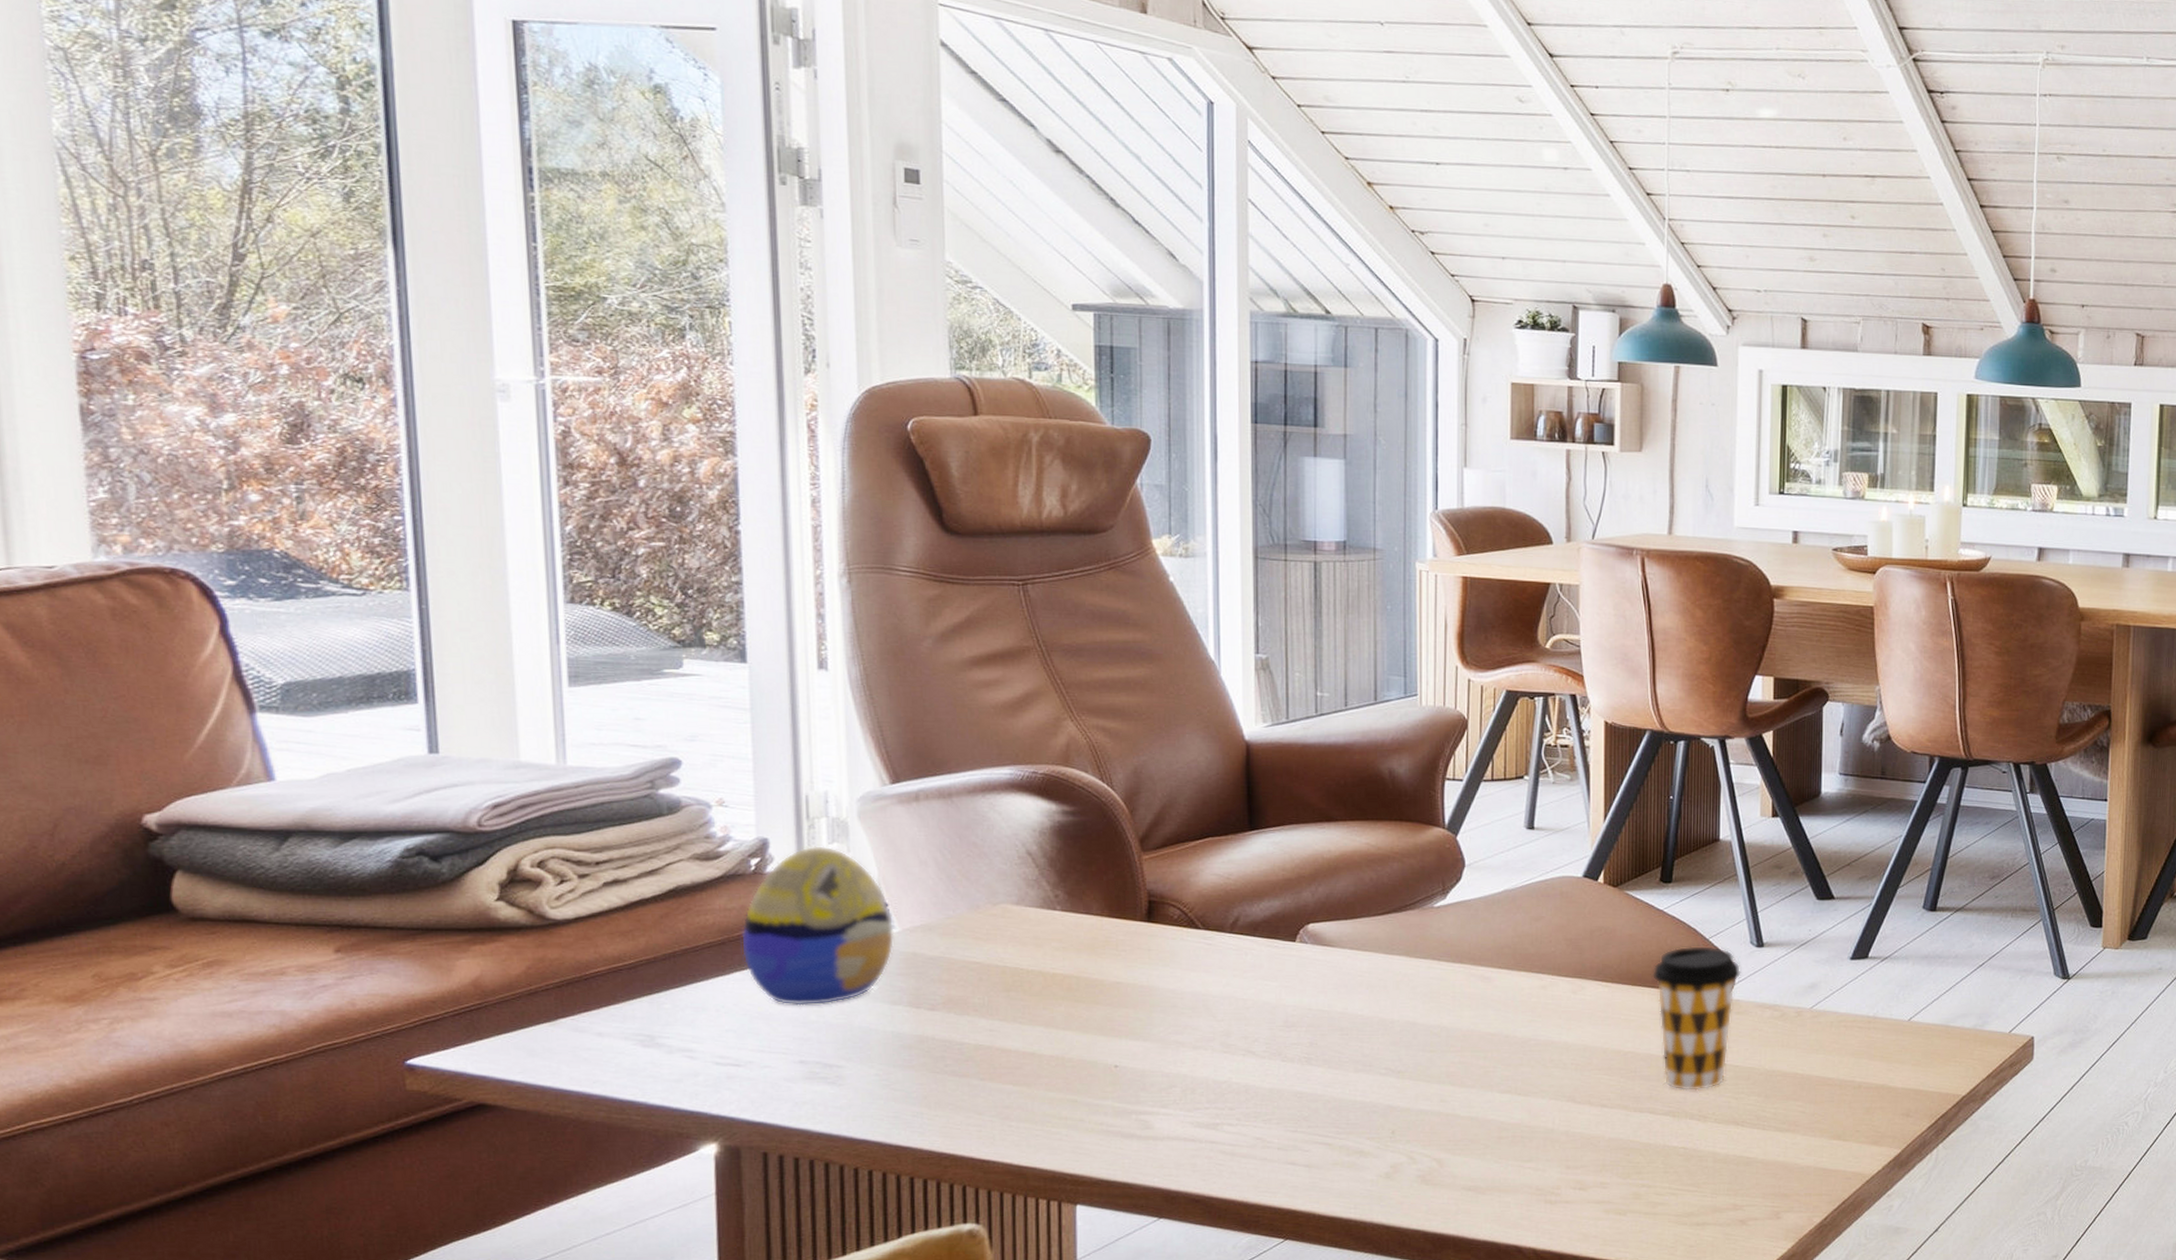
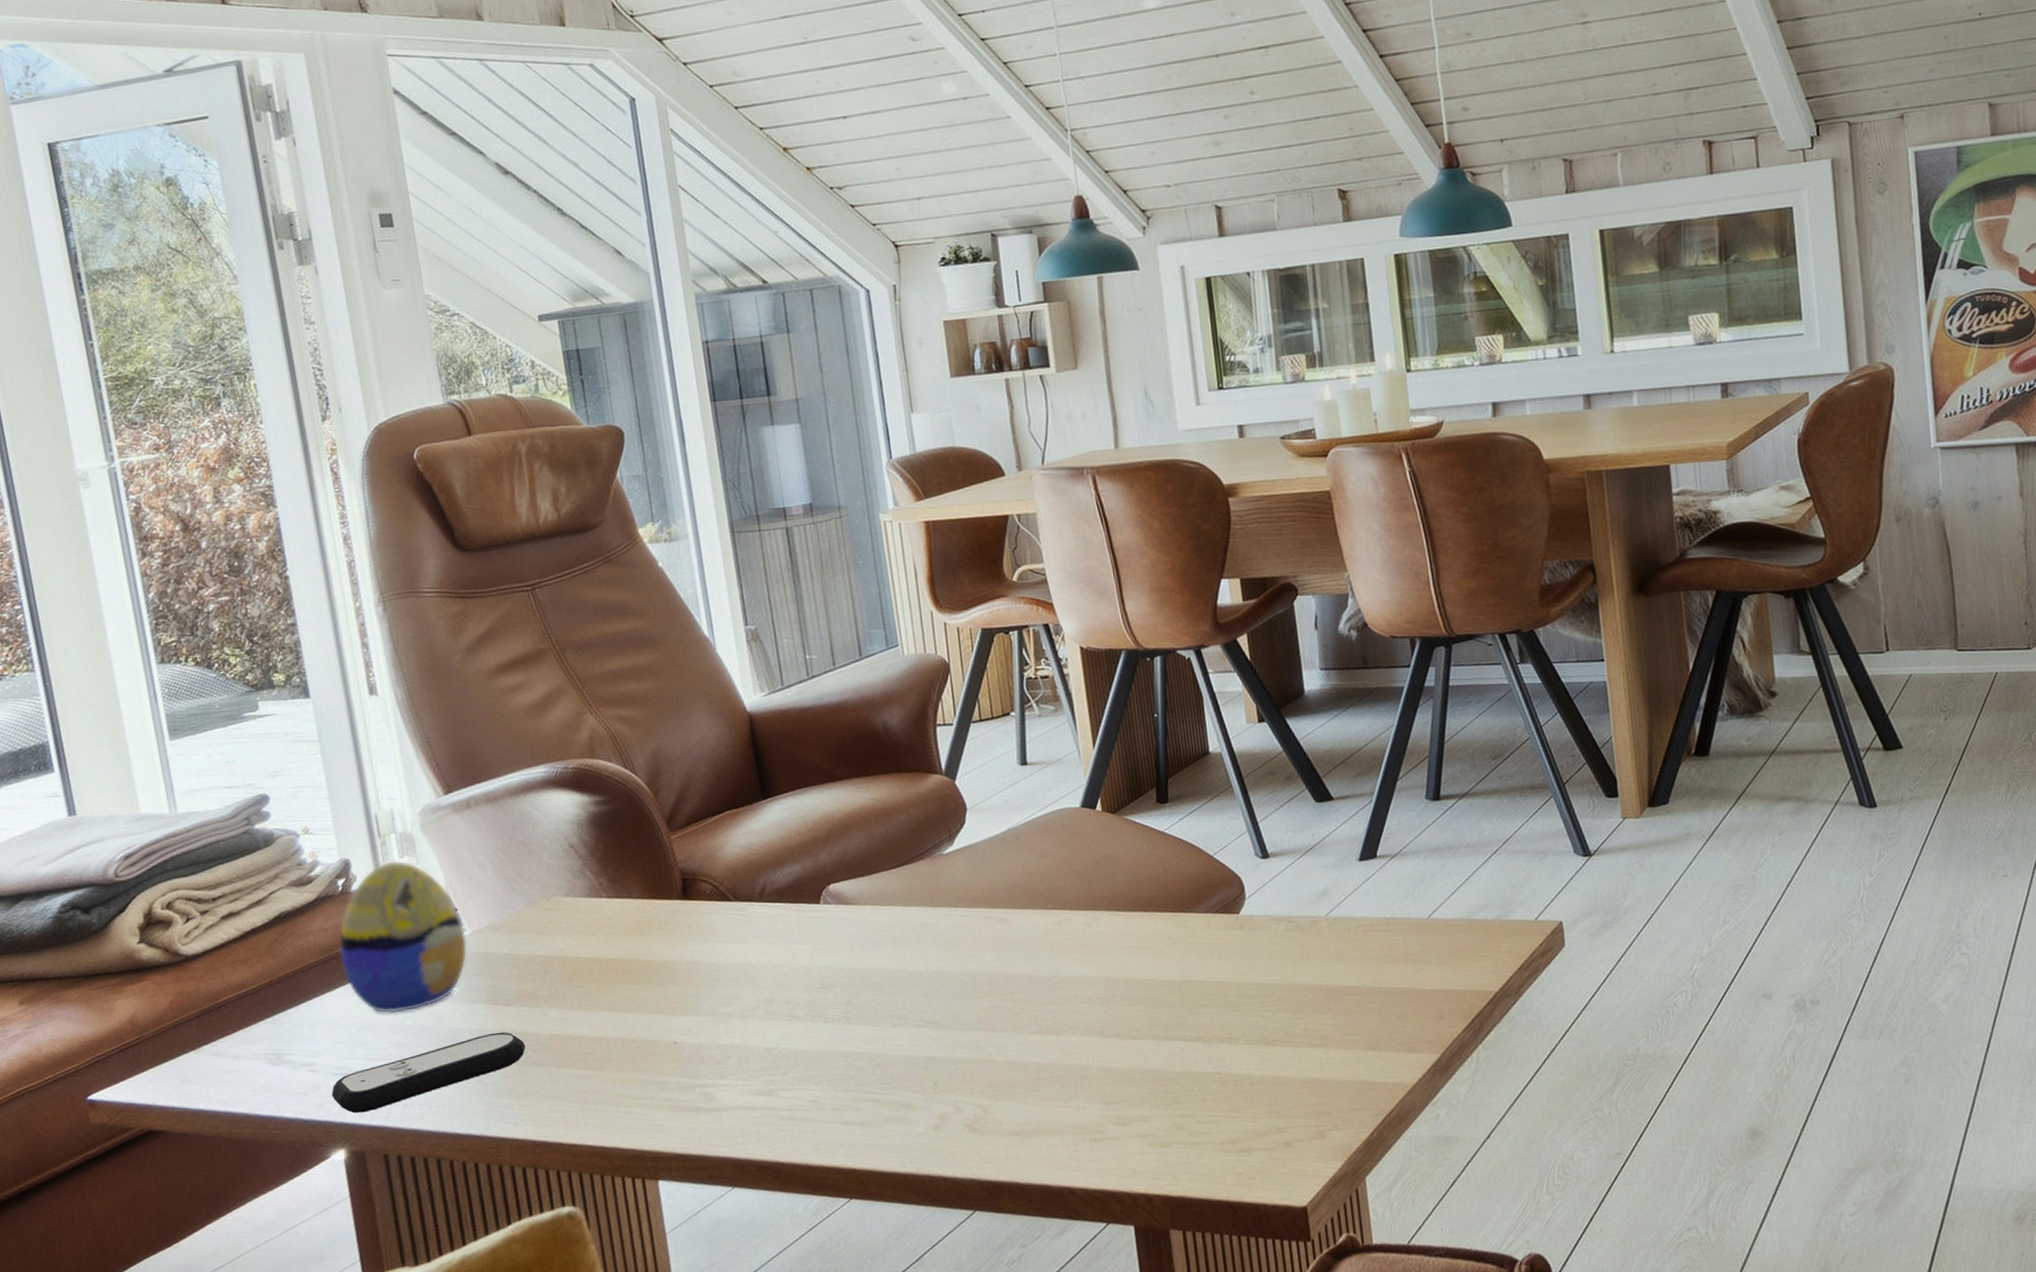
remote control: none [710,1037,946,1107] -> present [331,1032,526,1114]
coffee cup: present [1653,946,1741,1090] -> none [1162,863,1251,1015]

